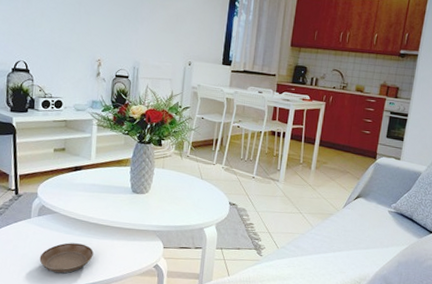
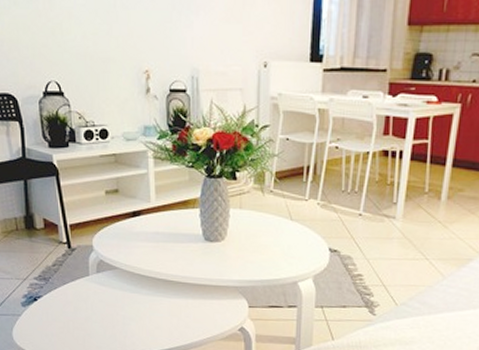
saucer: present [39,242,94,274] -> none [104,303,165,339]

